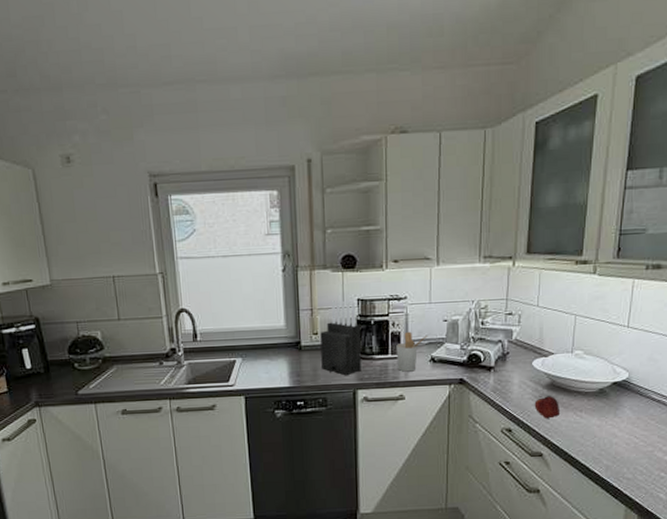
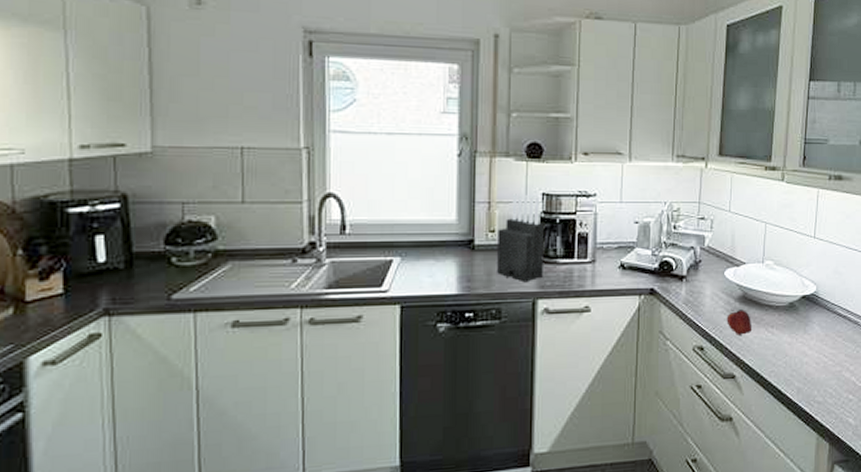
utensil holder: present [396,331,428,372] -> none [583,233,618,279]

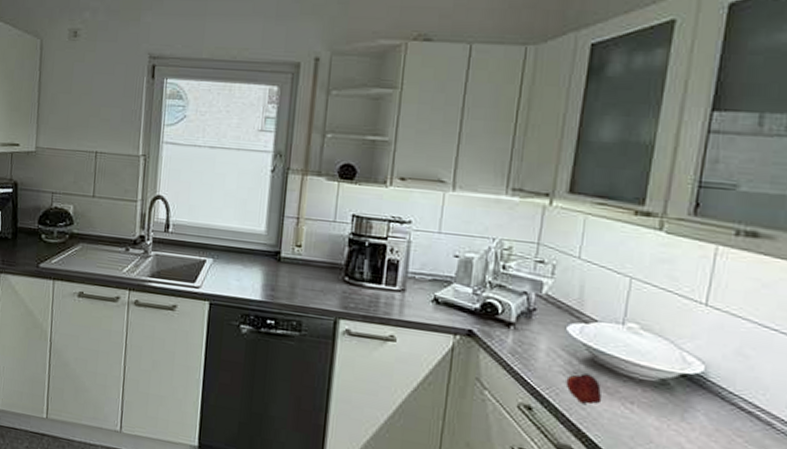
knife block: present [497,192,545,283] -> none [301,211,353,301]

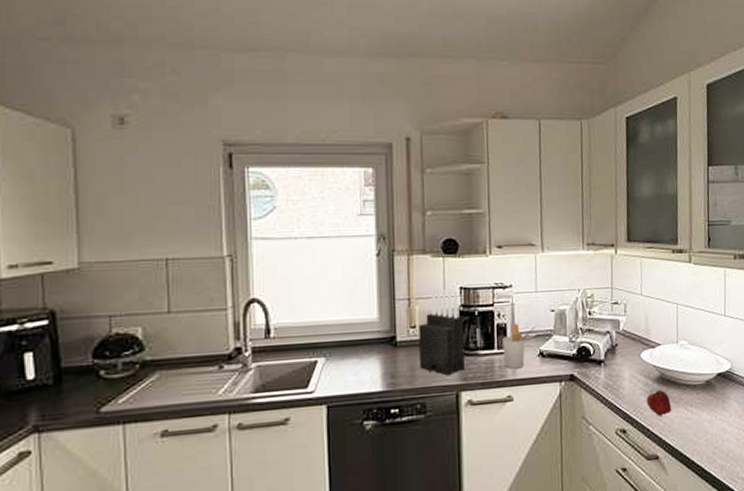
knife block: none [301,211,353,301] -> present [419,288,465,376]
utensil holder: none [390,261,433,310] -> present [502,323,536,369]

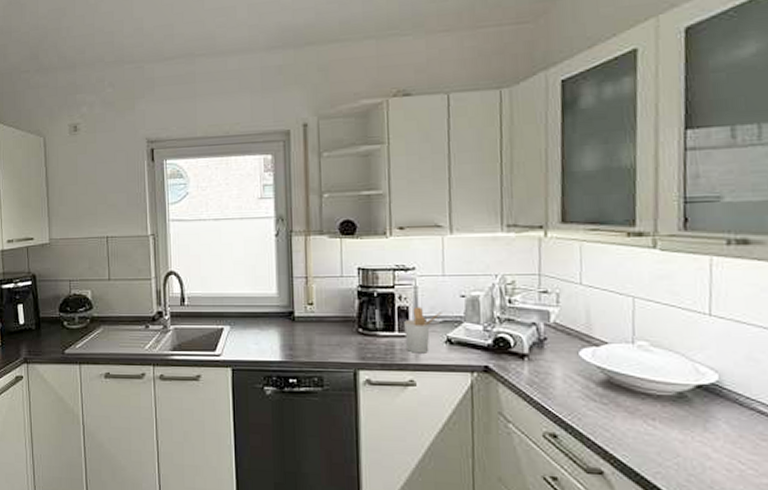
knife block: present [419,288,465,376] -> none [316,267,363,353]
apple: present [646,390,672,416] -> none [586,394,624,426]

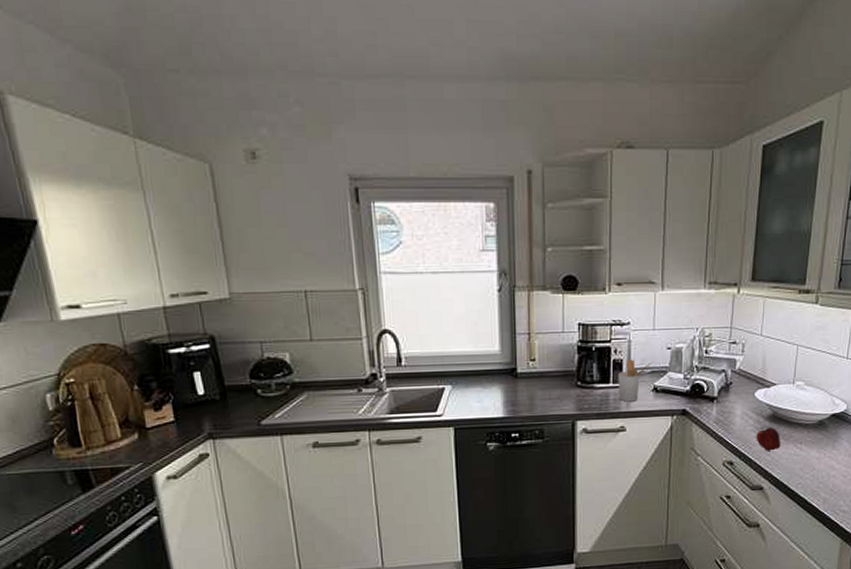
apple: none [586,394,624,426] -> present [756,427,781,451]

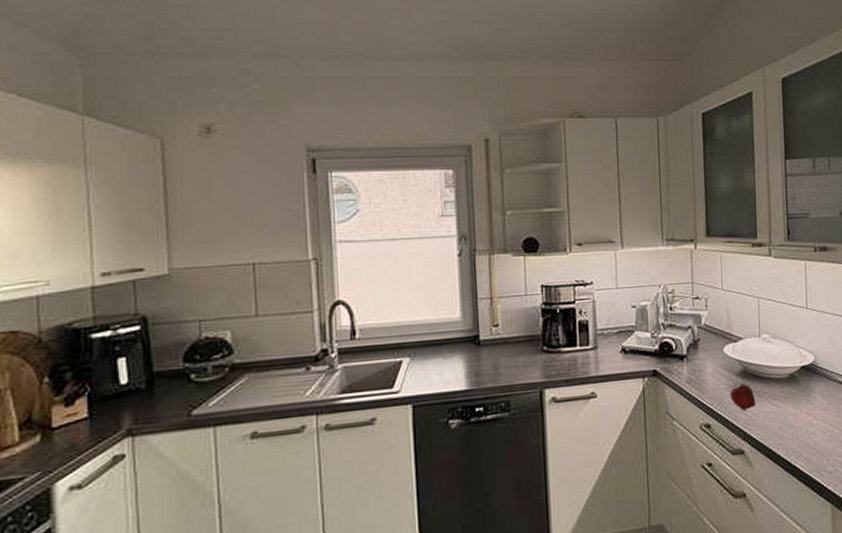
utensil holder: present [618,359,651,402] -> none [584,319,617,366]

